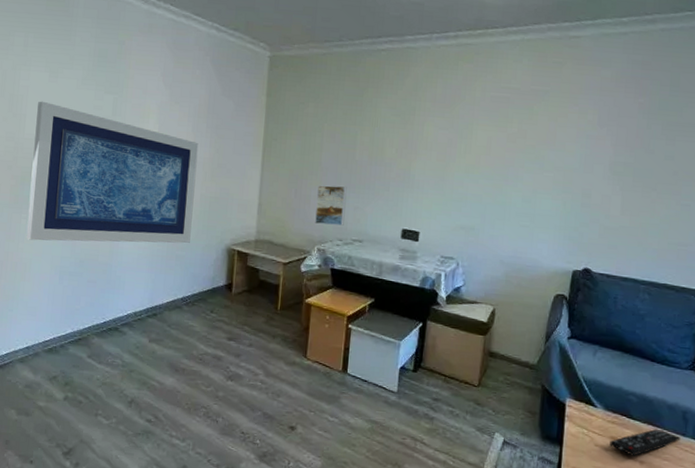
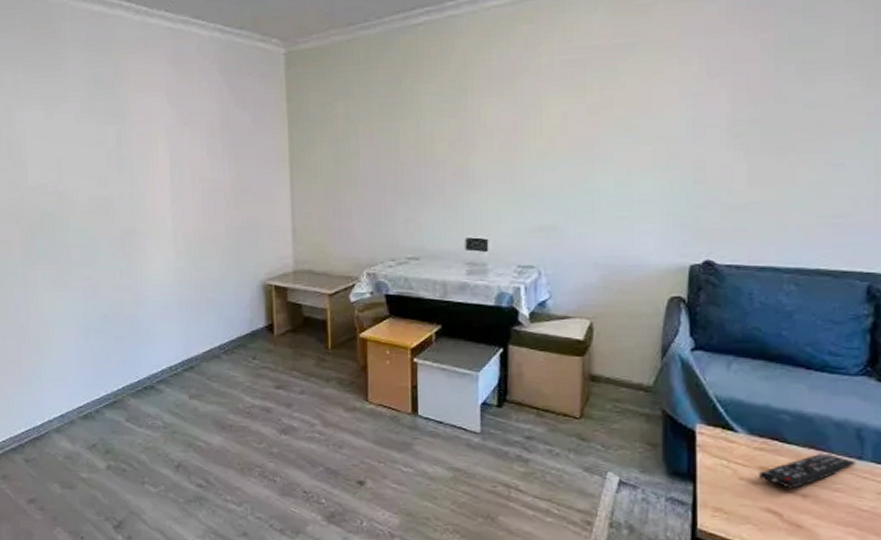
wall art: present [27,101,199,244] -> none [37,143,220,299]
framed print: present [315,185,347,226] -> none [359,195,395,244]

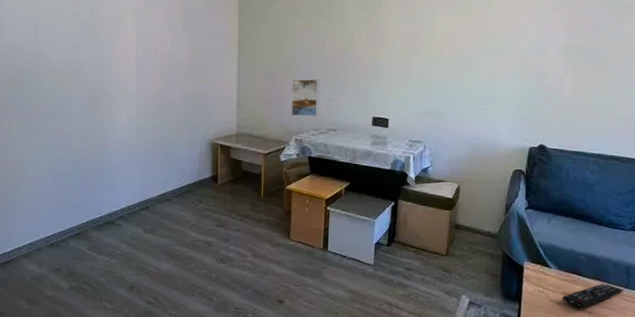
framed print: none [359,195,395,244] -> present [291,78,320,116]

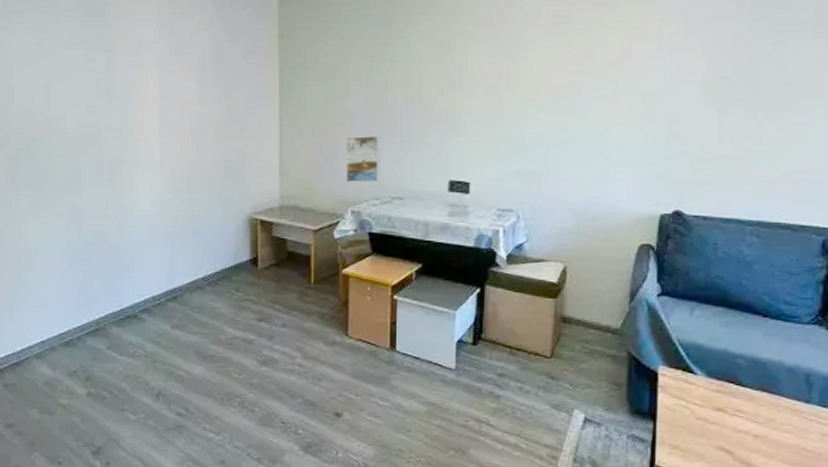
remote control: present [562,284,624,308] -> none [714,397,804,429]

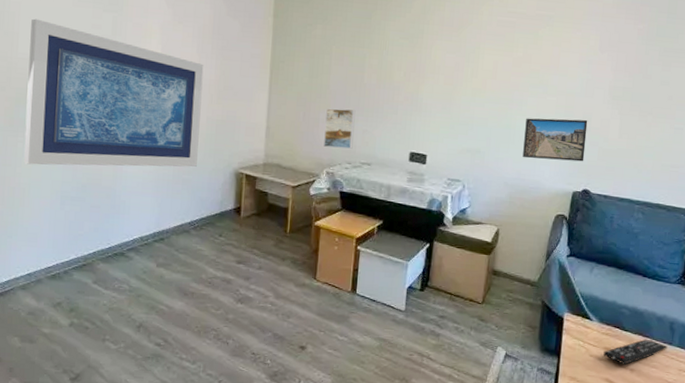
wall art: none [25,68,206,225] -> present [24,18,204,167]
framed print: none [591,123,675,177] -> present [523,118,588,162]
remote control: none [714,397,804,429] -> present [603,339,668,365]

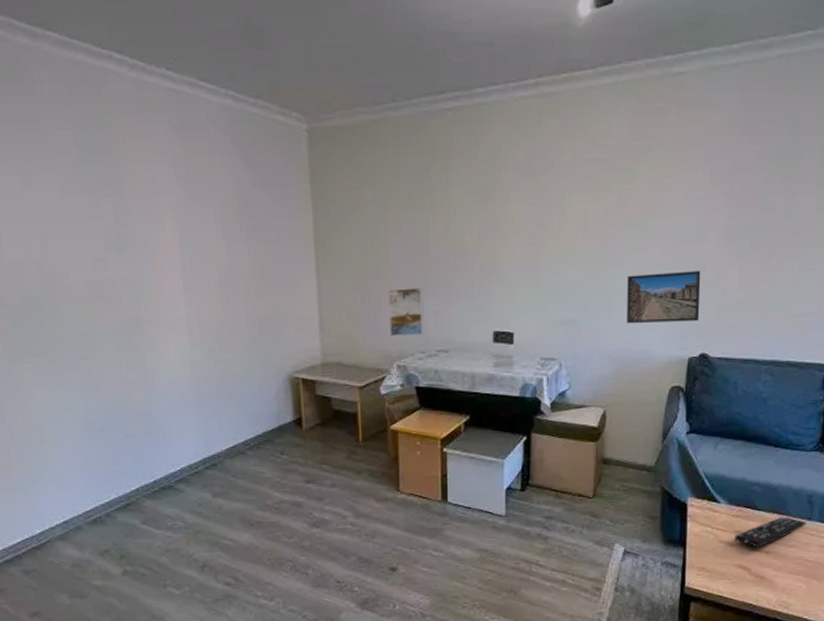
wall art: present [24,18,204,167] -> none [13,215,243,395]

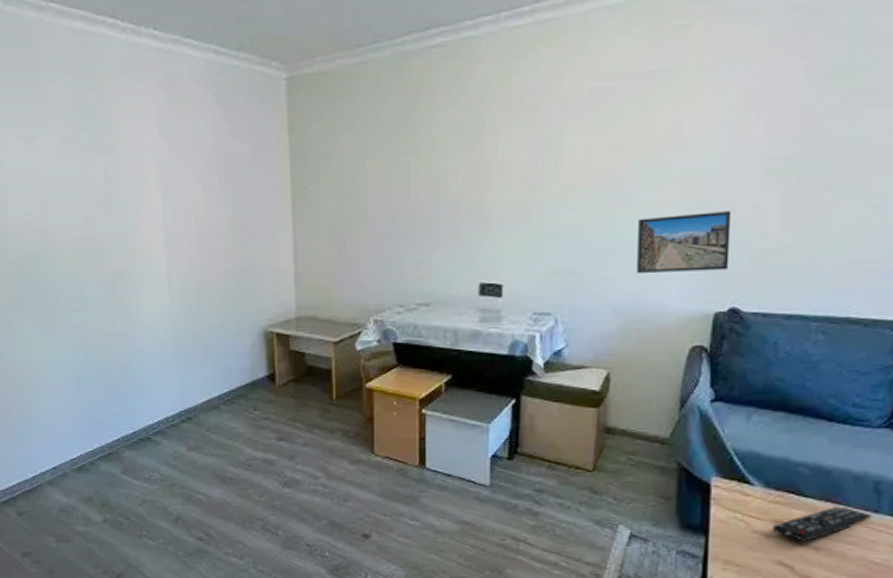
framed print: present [389,286,425,336] -> none [366,236,404,289]

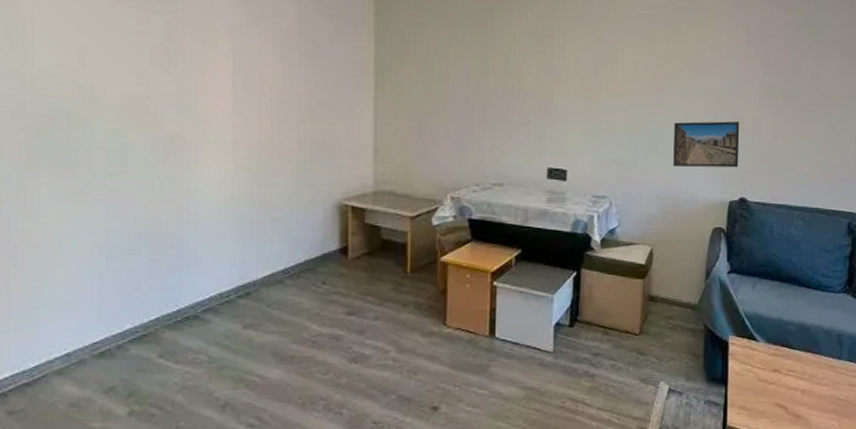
remote control: present [772,507,872,542] -> none [772,356,837,386]

